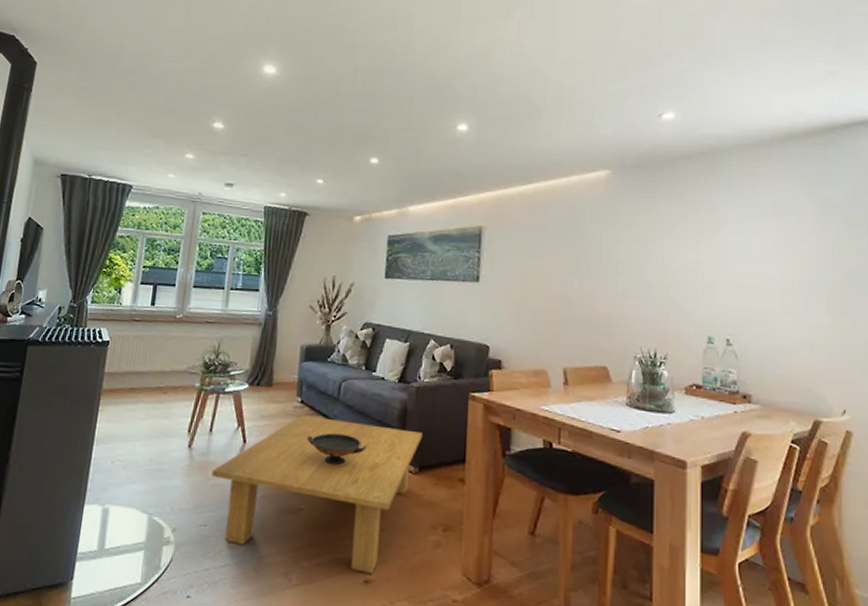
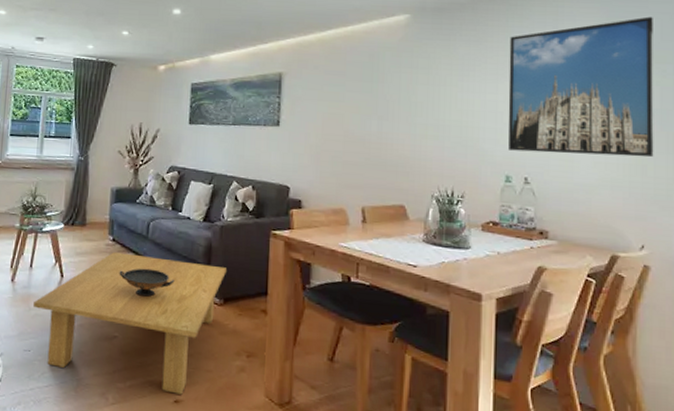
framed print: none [709,179,851,320] -> present [508,16,654,157]

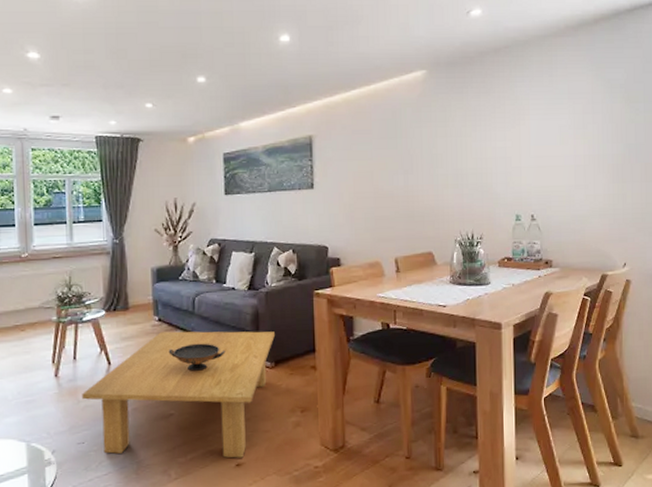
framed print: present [508,16,654,157] -> none [513,61,631,192]

